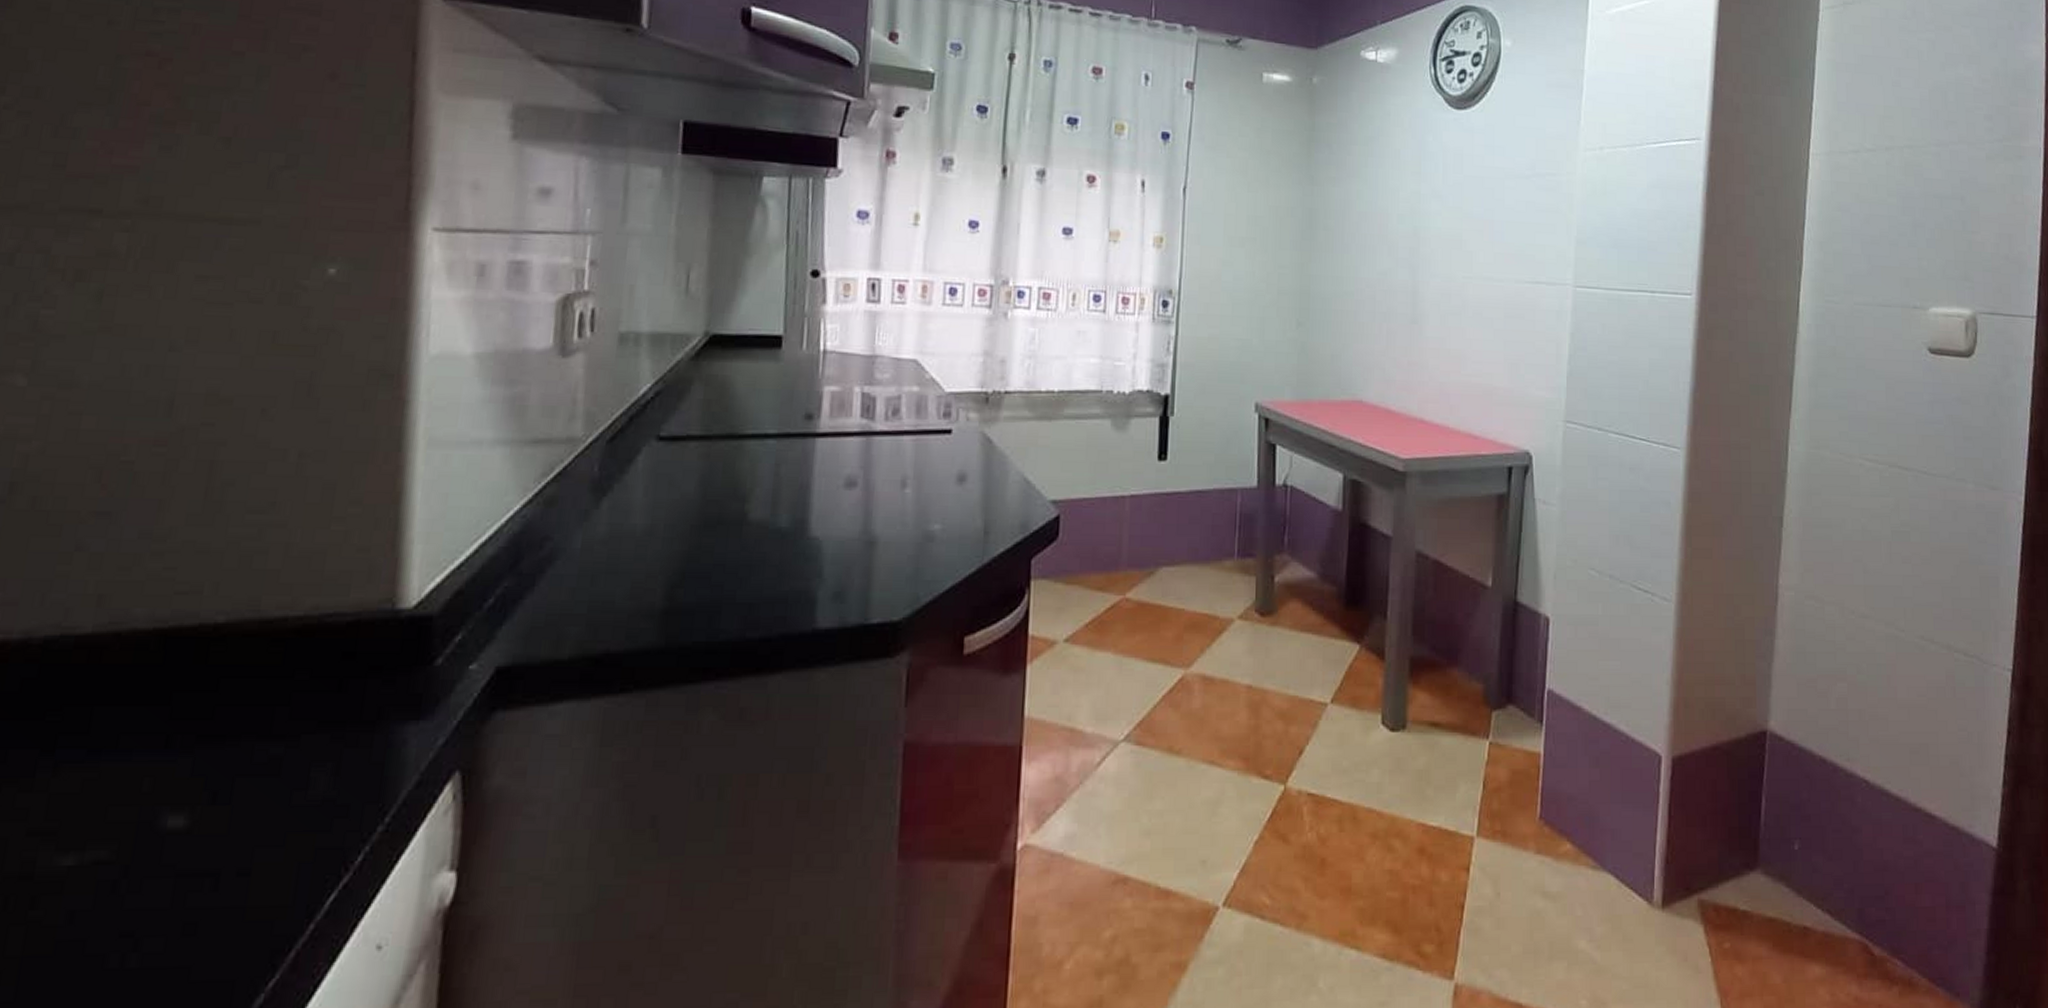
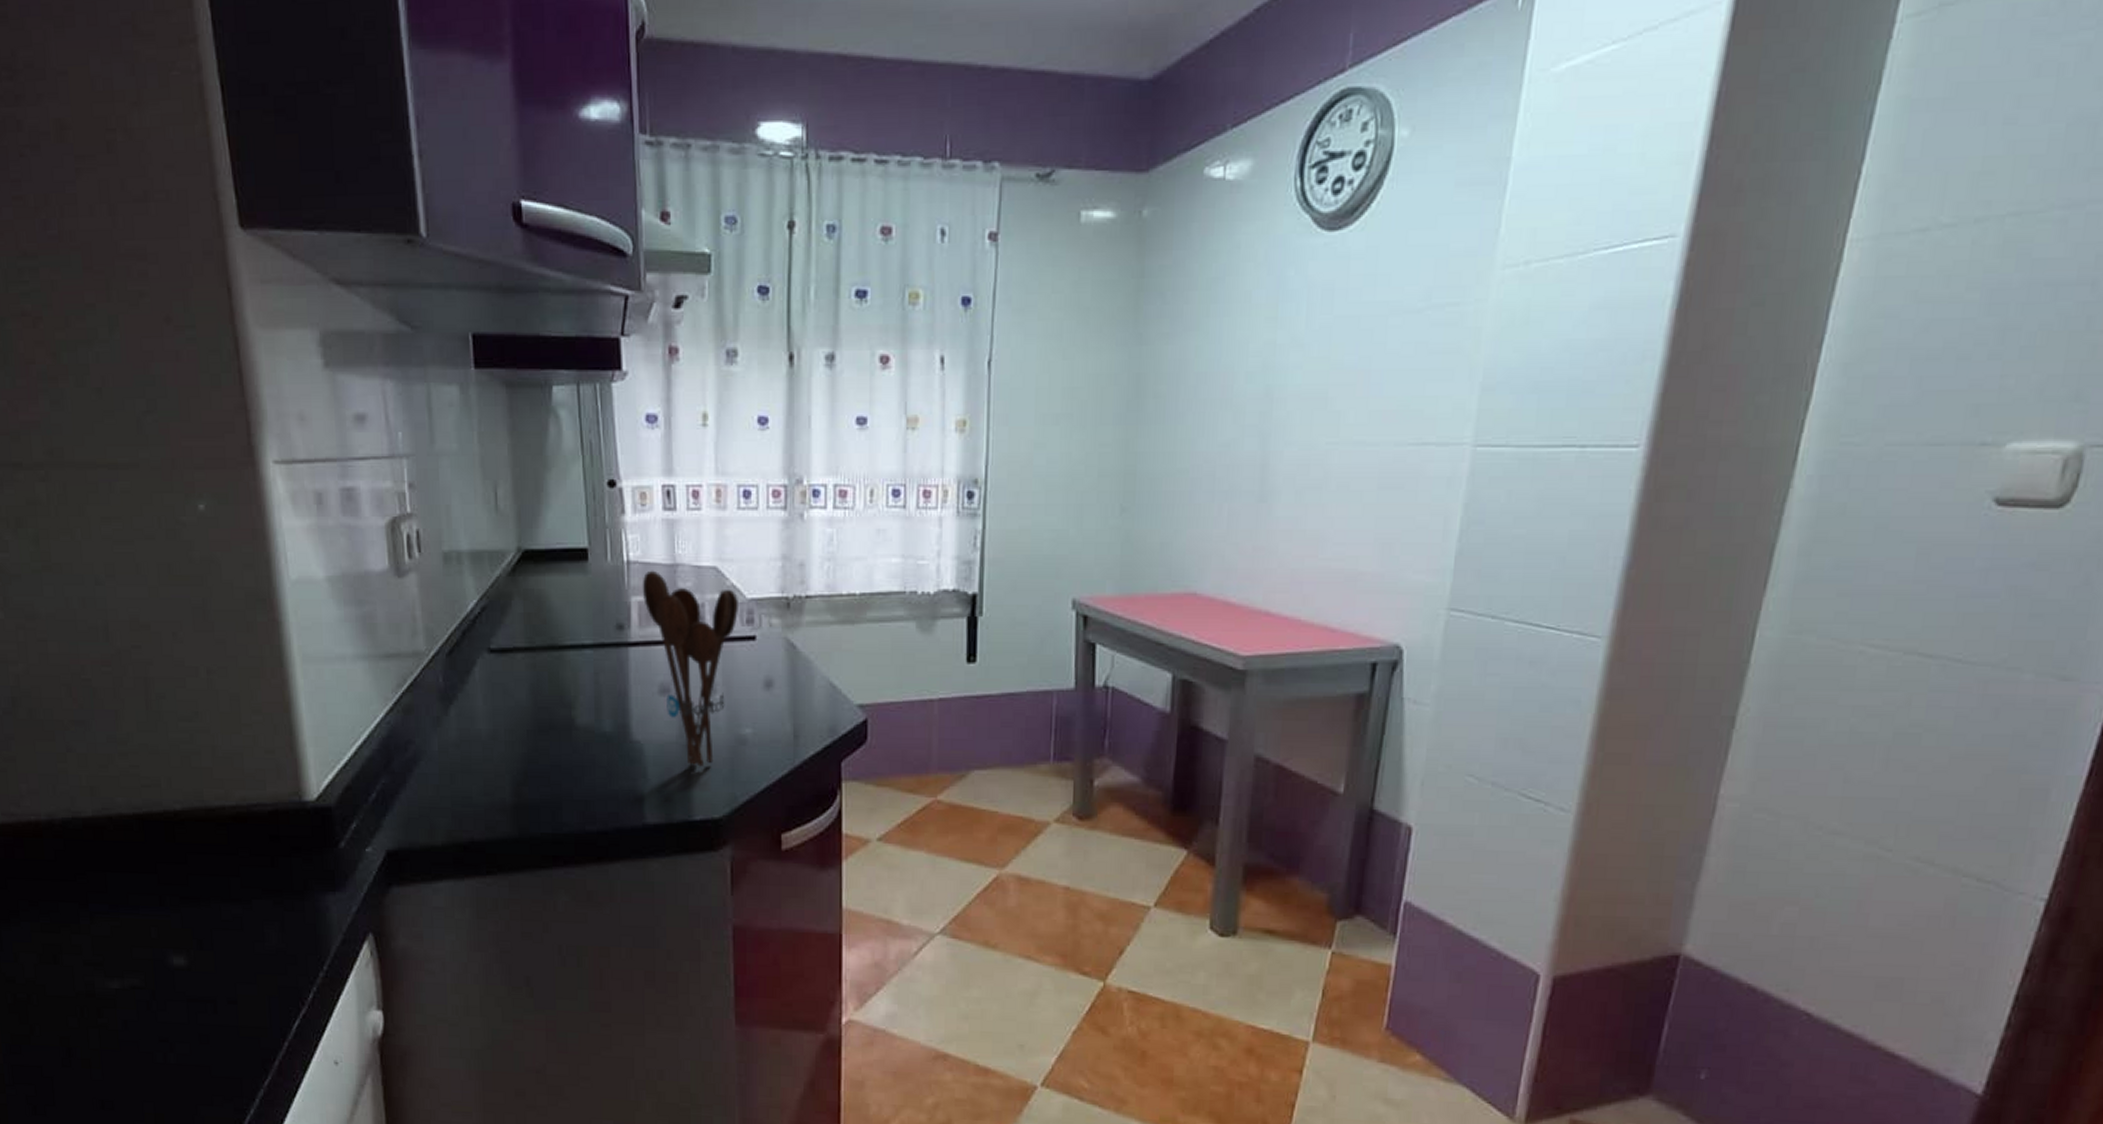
utensil holder: none [836,360,938,565] -> present [642,570,740,767]

